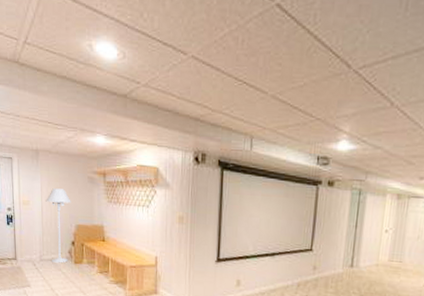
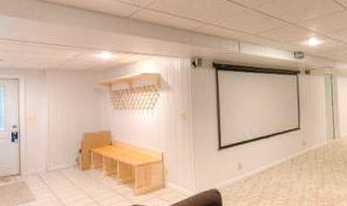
floor lamp: present [46,188,71,263] -> none [52,102,78,172]

